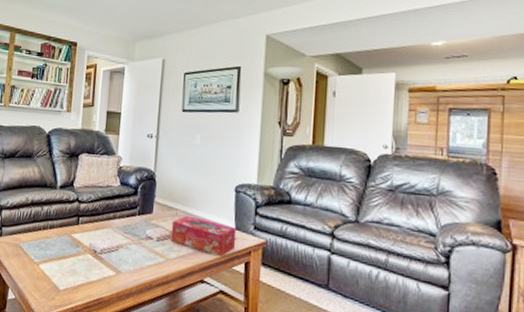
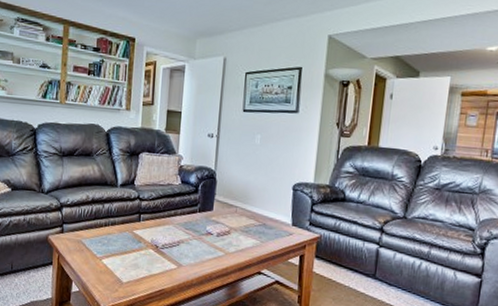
tissue box: present [170,215,237,257] -> none [230,212,293,251]

